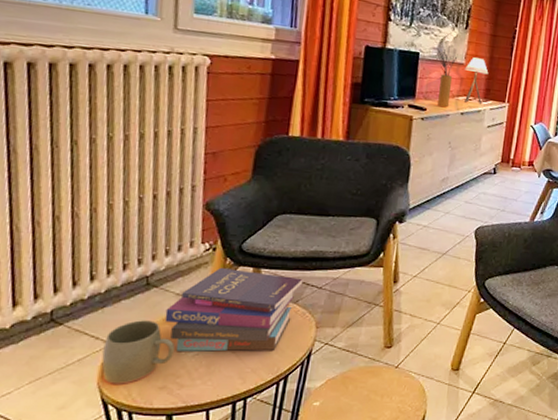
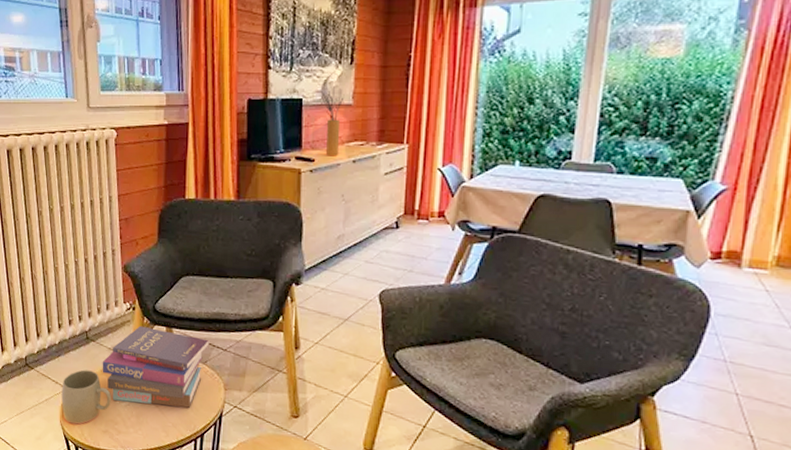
table lamp: present [463,56,489,104] -> none [353,94,381,150]

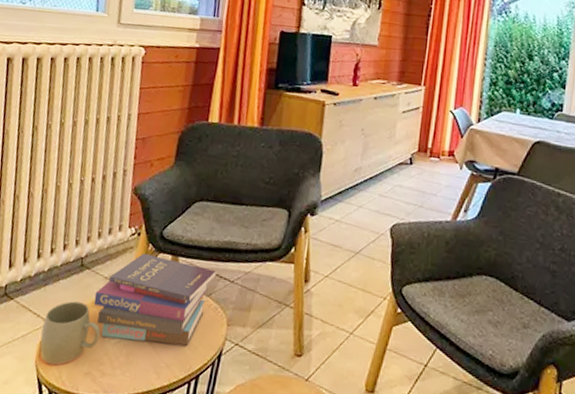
vase: present [320,87,343,157] -> none [349,28,370,92]

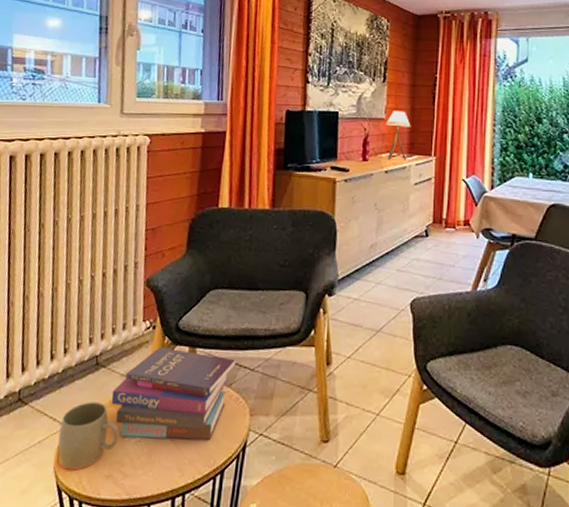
table lamp: none [376,37,403,88] -> present [385,109,411,161]

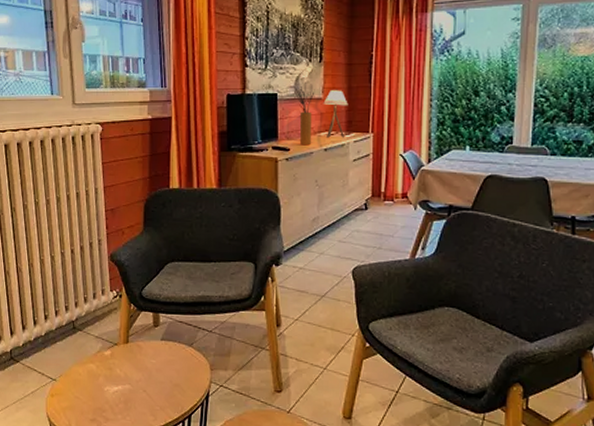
mug: present [57,402,120,470] -> none [48,359,100,415]
books: present [111,346,236,440] -> none [89,312,195,391]
vase: none [355,102,376,167] -> present [293,82,314,146]

